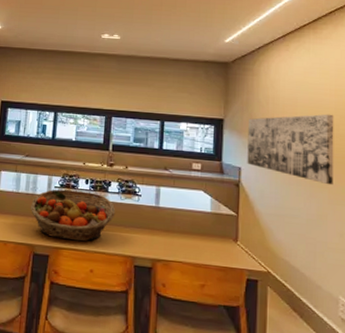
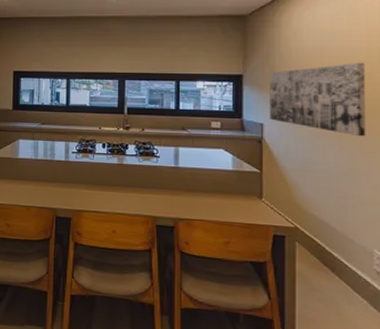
fruit basket: present [30,189,116,242] -> none [49,154,134,204]

